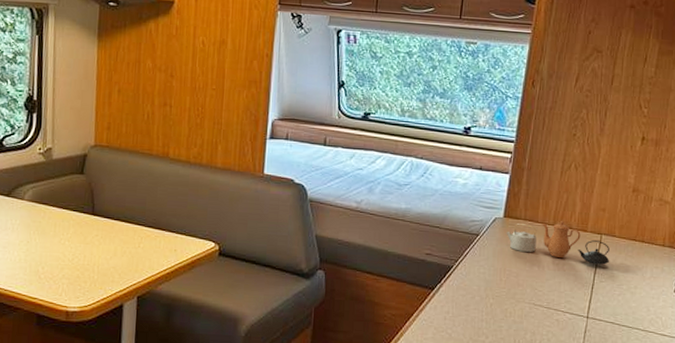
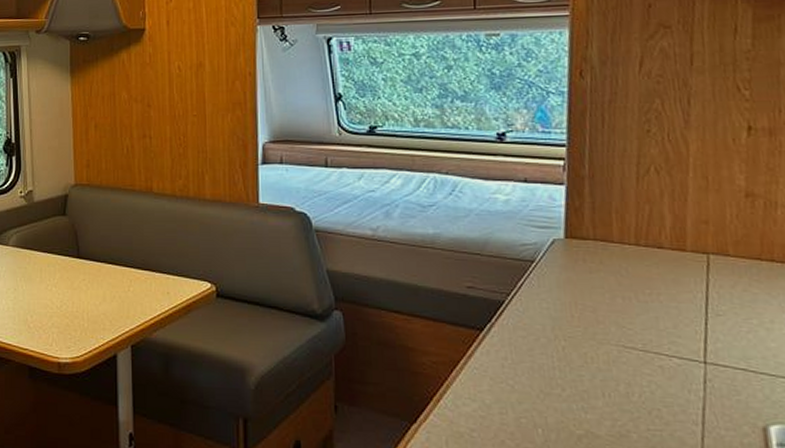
teapot: present [506,220,610,265] -> none [571,238,727,293]

